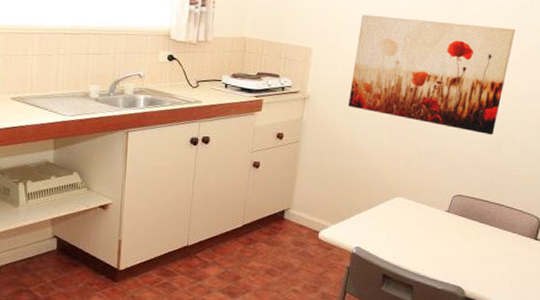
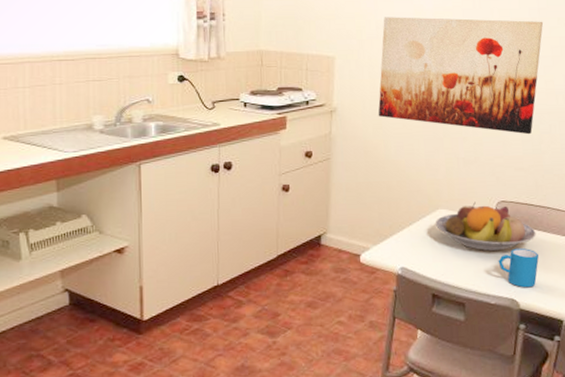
fruit bowl: none [392,193,488,241] -> present [435,202,536,252]
mug: none [448,240,488,278] -> present [498,248,539,288]

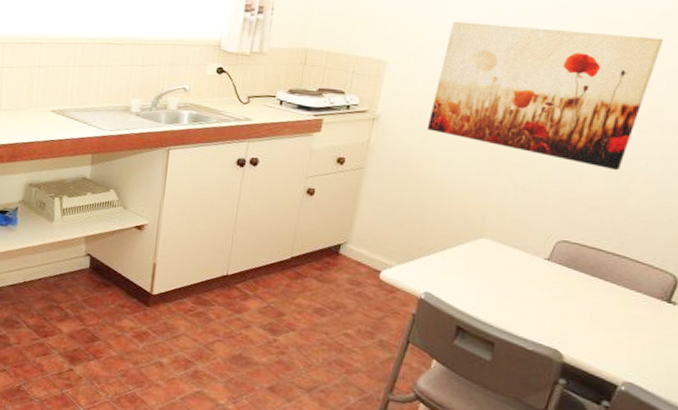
fruit bowl: present [435,202,536,252] -> none [474,236,602,295]
mug: present [498,248,539,288] -> none [545,295,600,342]

